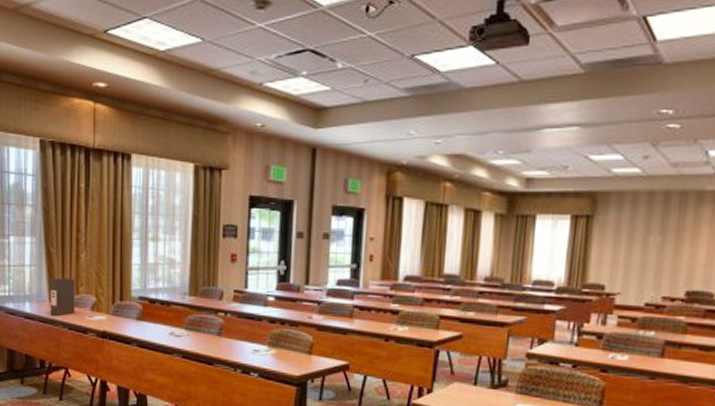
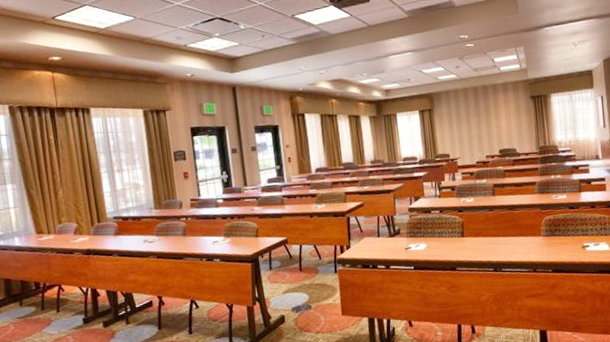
binder: present [50,277,75,317] -> none [34,211,60,246]

